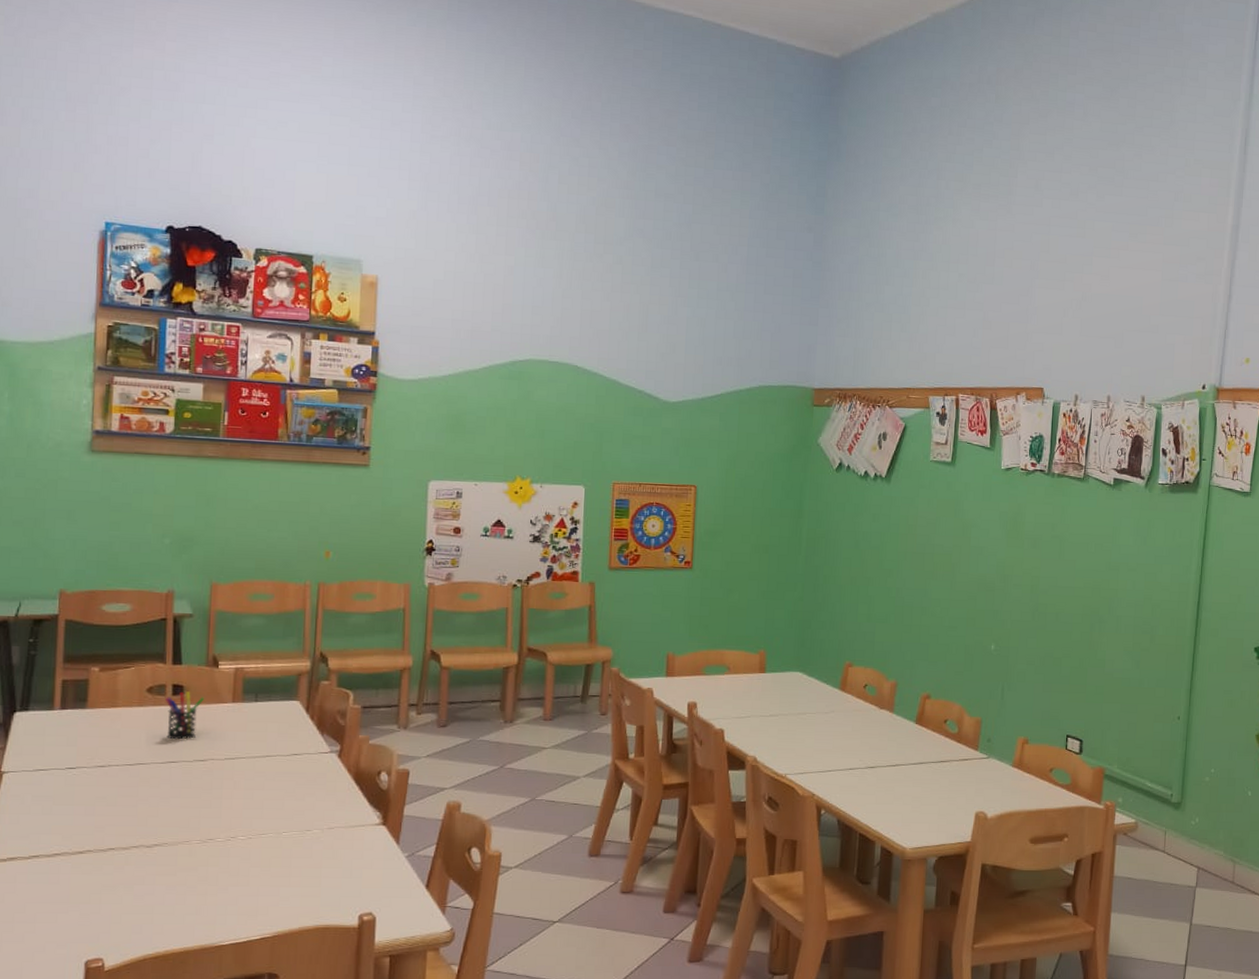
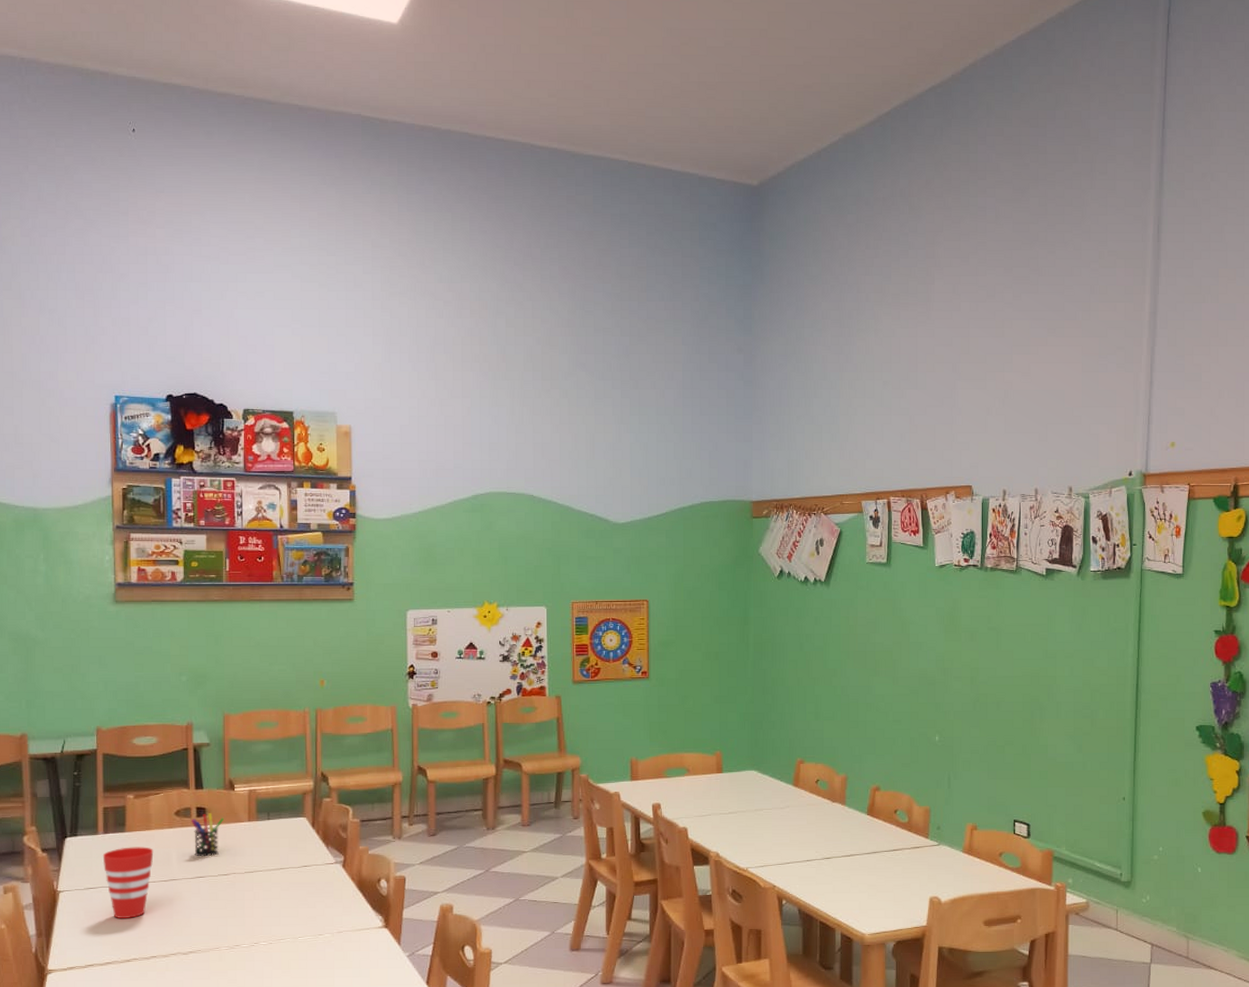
cup: none [57,725,119,805] -> present [102,847,154,918]

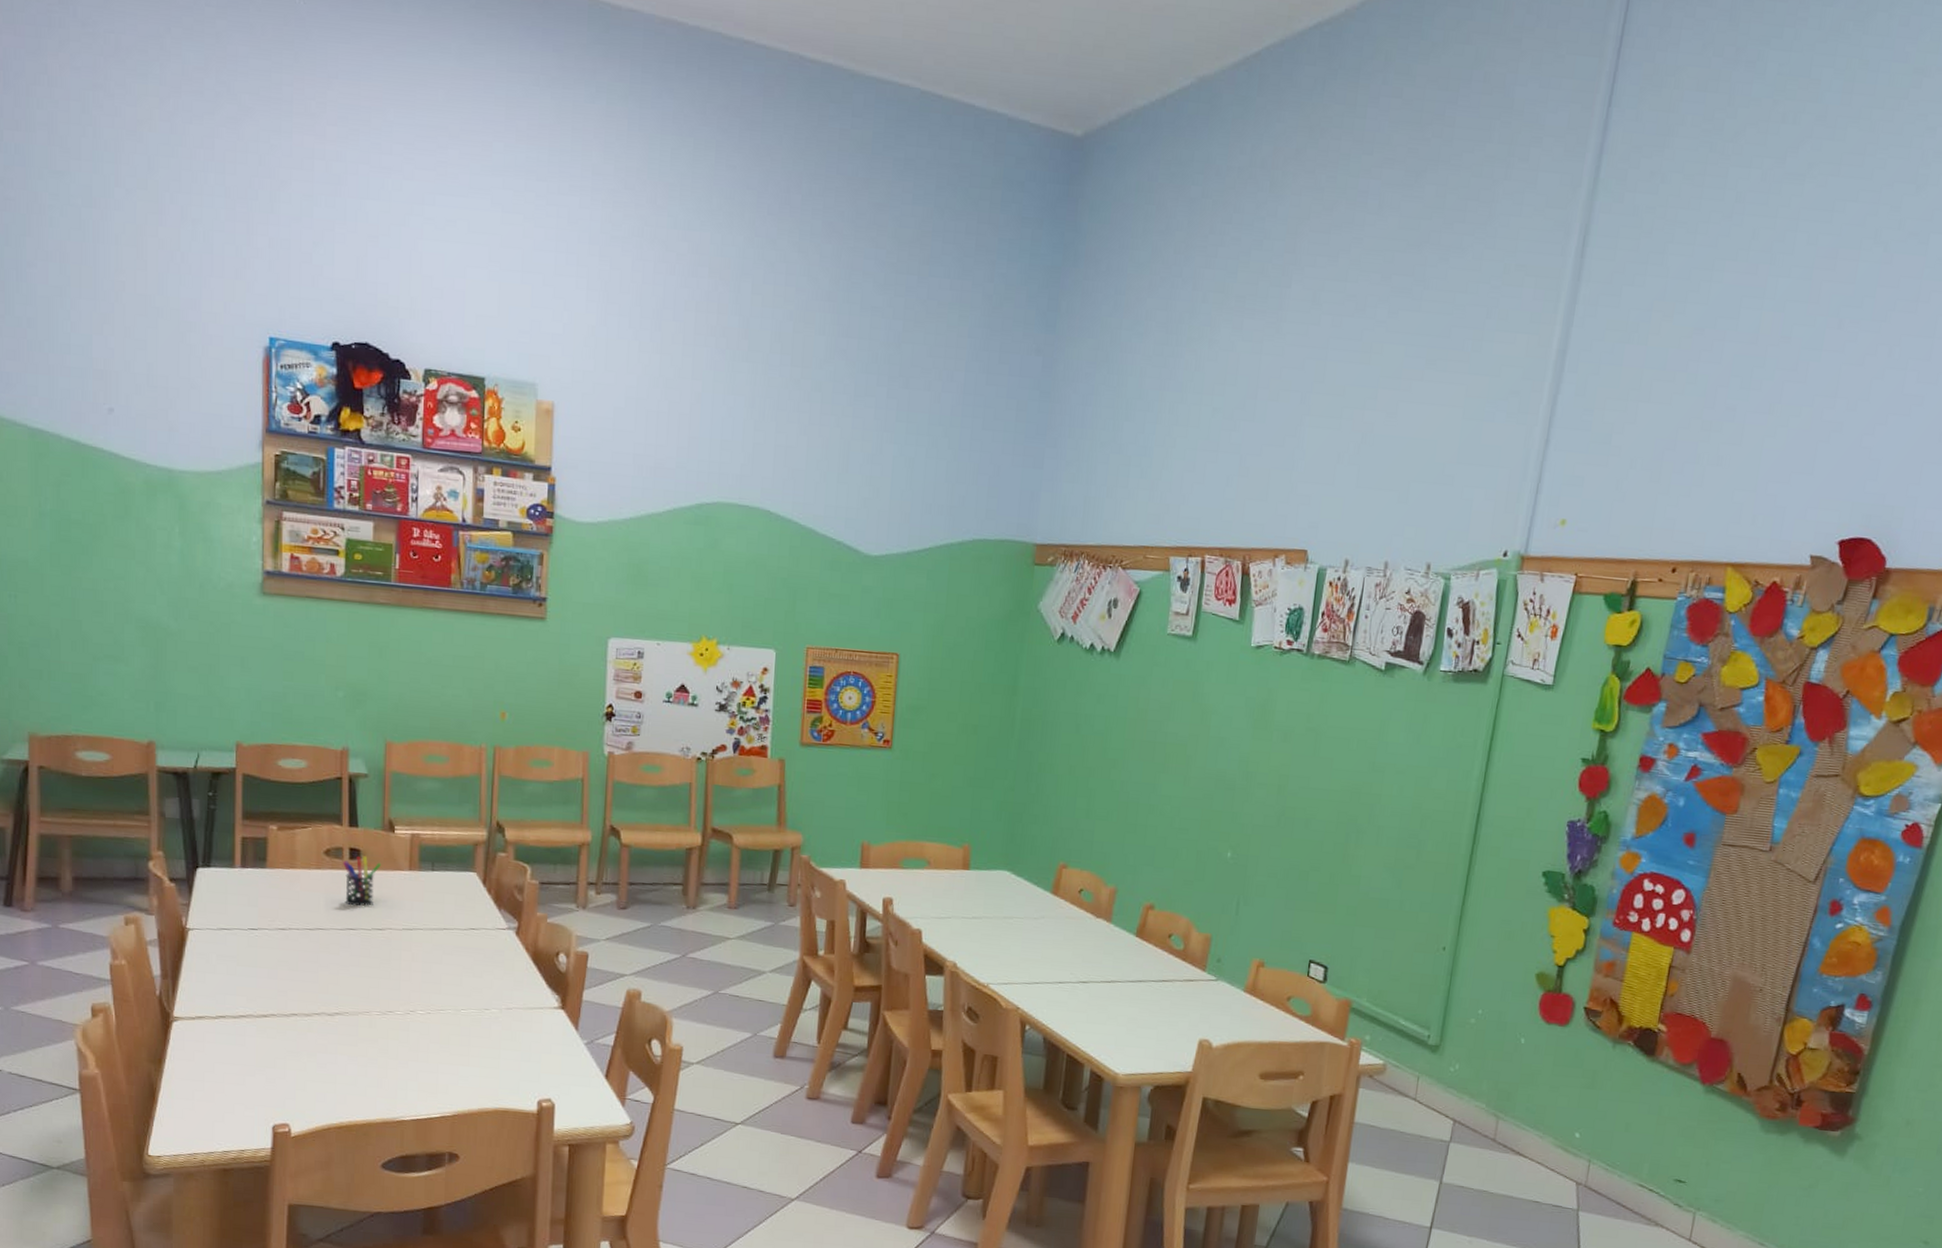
cup: present [102,847,154,918] -> none [239,885,298,968]

